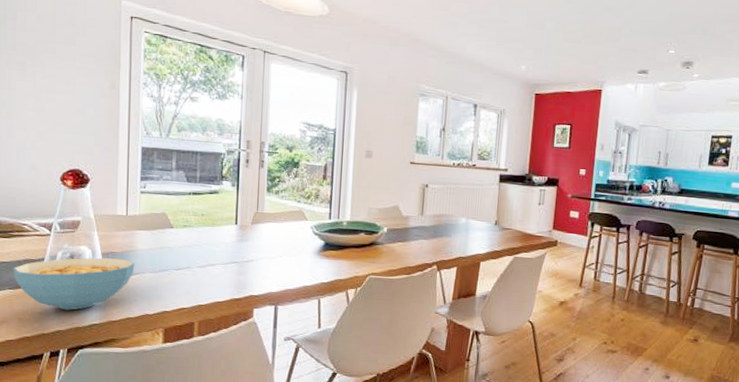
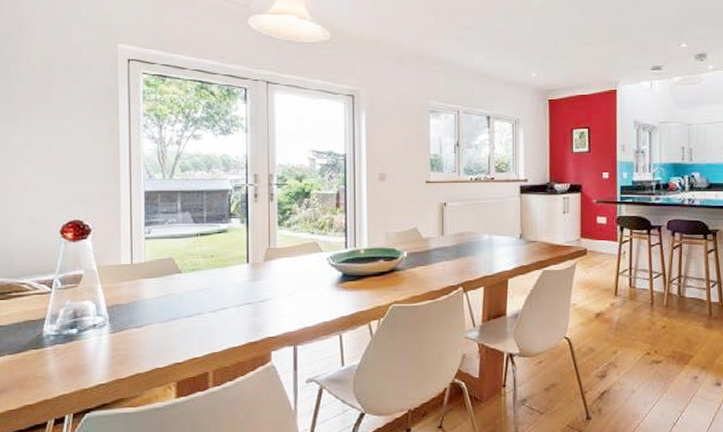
cereal bowl: present [13,257,135,310] -> none [12,311,142,372]

